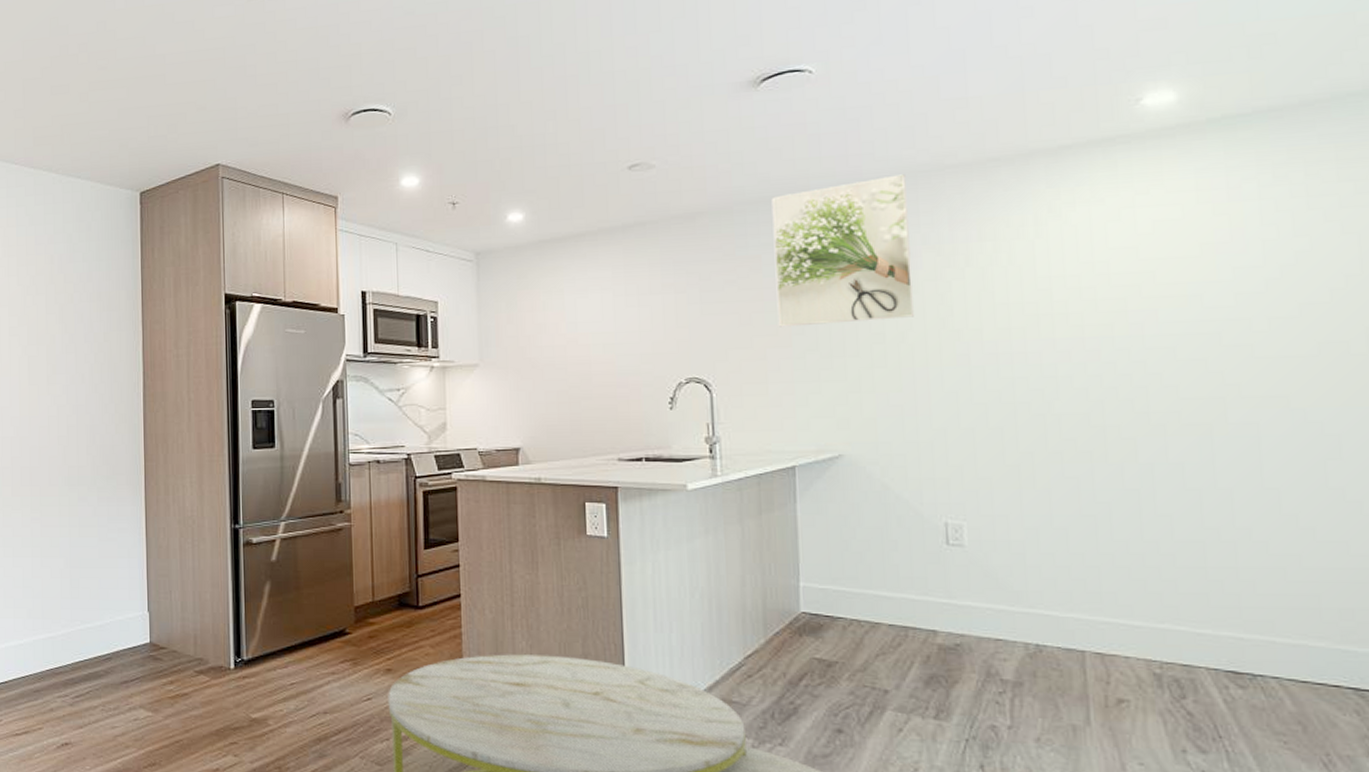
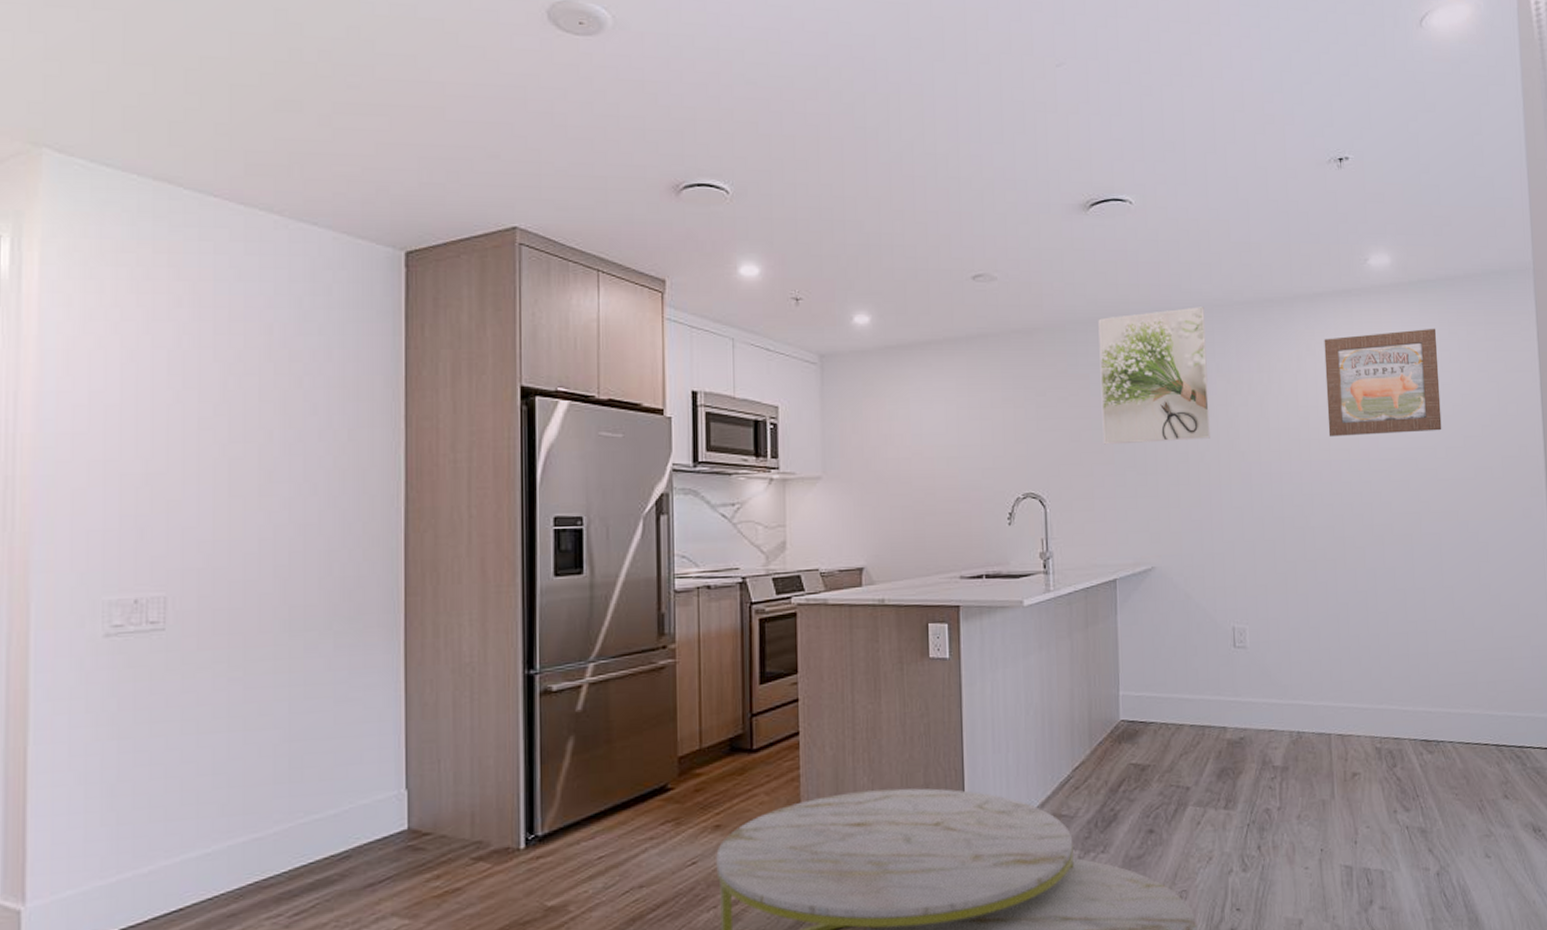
wall art: none [1074,172,1262,310] -> present [1324,328,1442,437]

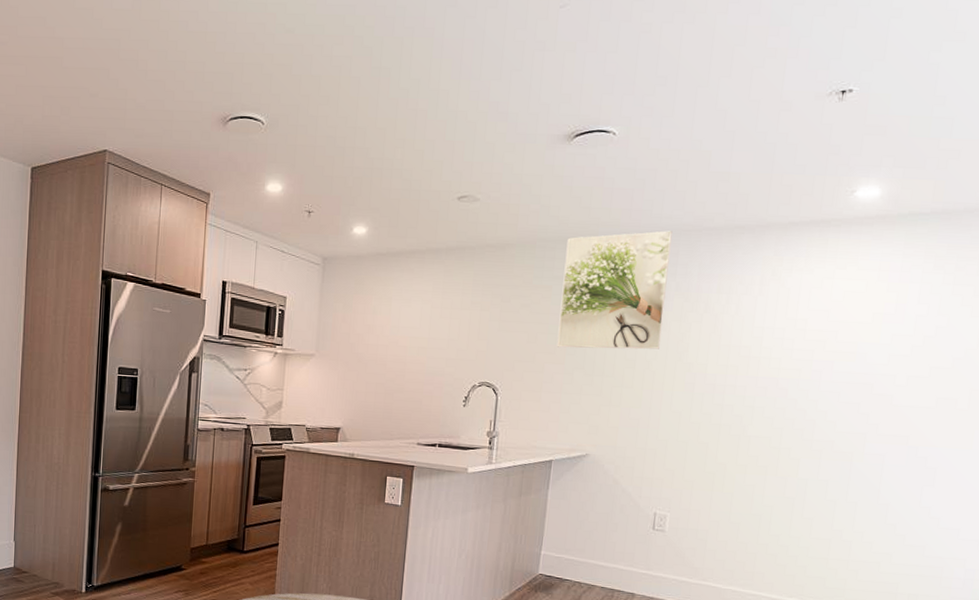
wall art: present [1324,328,1442,437] -> none [781,260,920,360]

